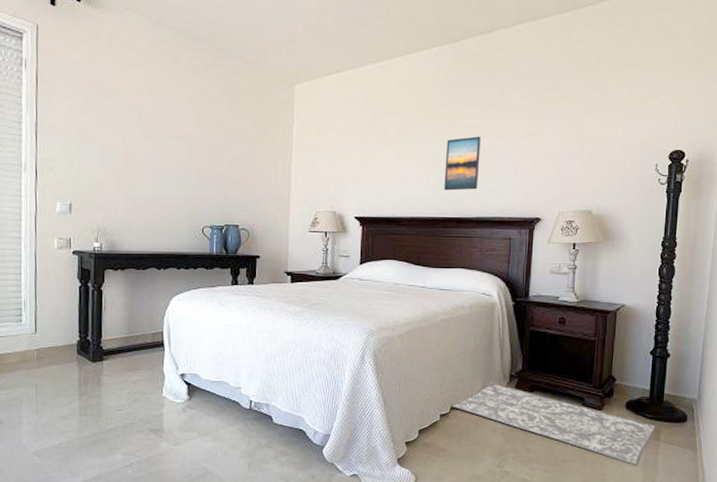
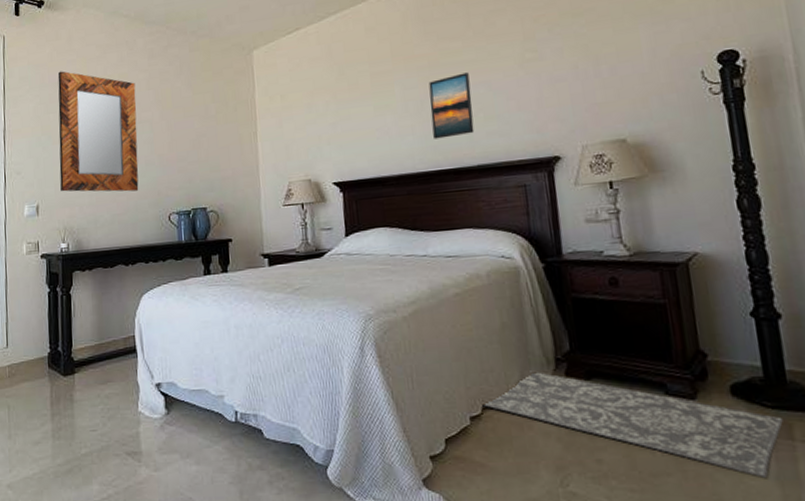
home mirror: none [95,73,177,202] -> present [57,71,139,192]

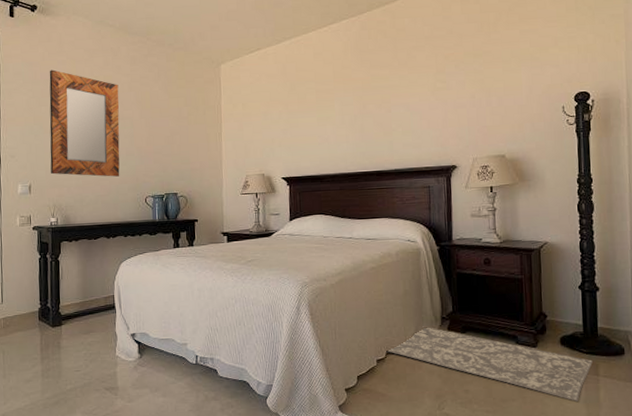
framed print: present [428,72,475,139] -> none [361,95,394,147]

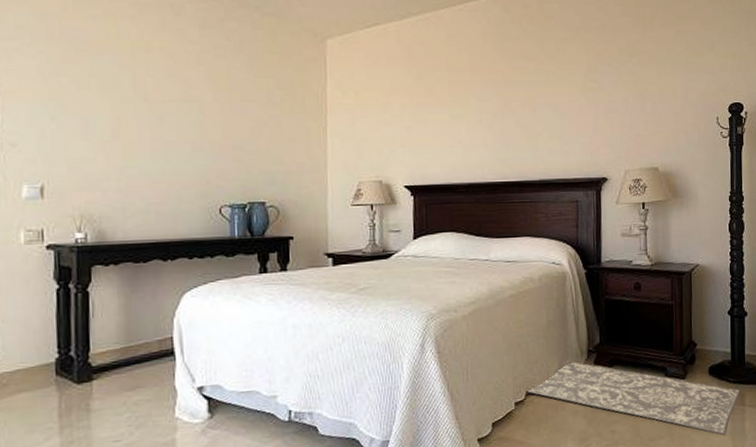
home mirror: present [49,69,120,177] -> none [73,26,183,179]

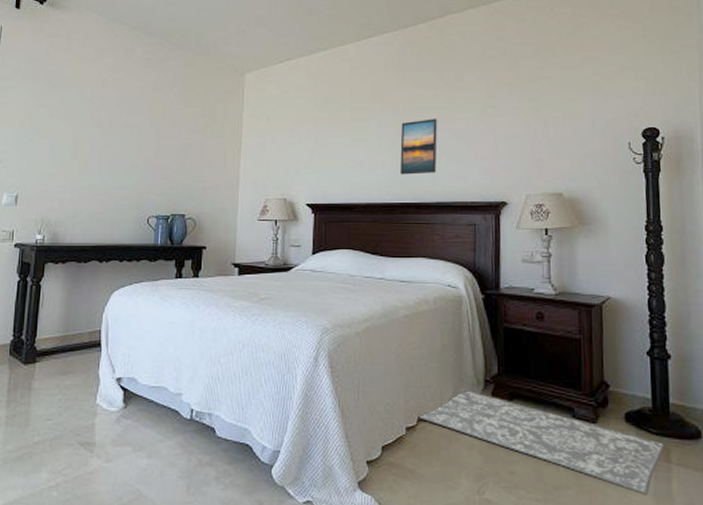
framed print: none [502,93,540,152] -> present [400,119,437,175]

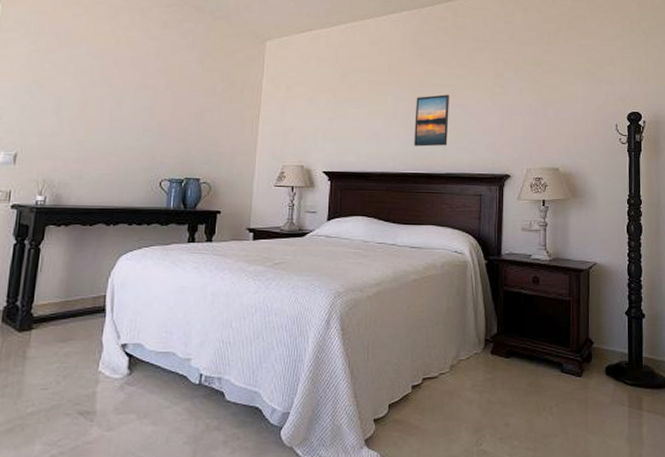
rug: present [418,389,663,495] -> none [423,348,637,440]

